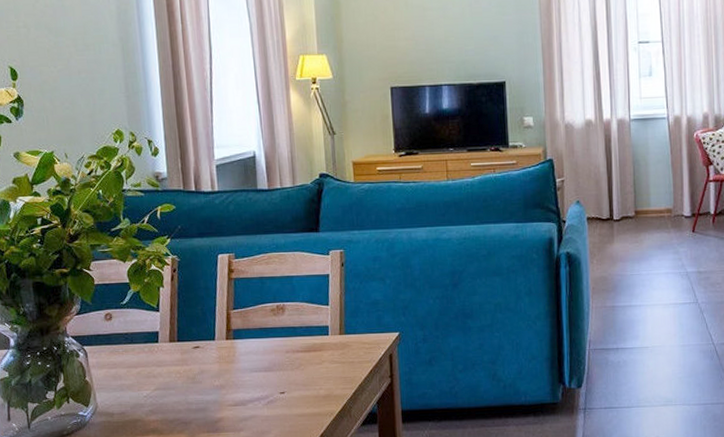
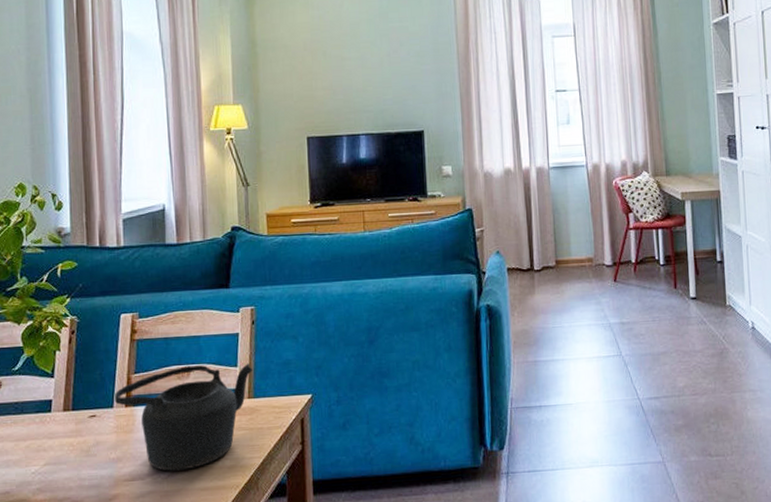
teapot: none [215,303,343,398] -> present [114,363,252,471]

